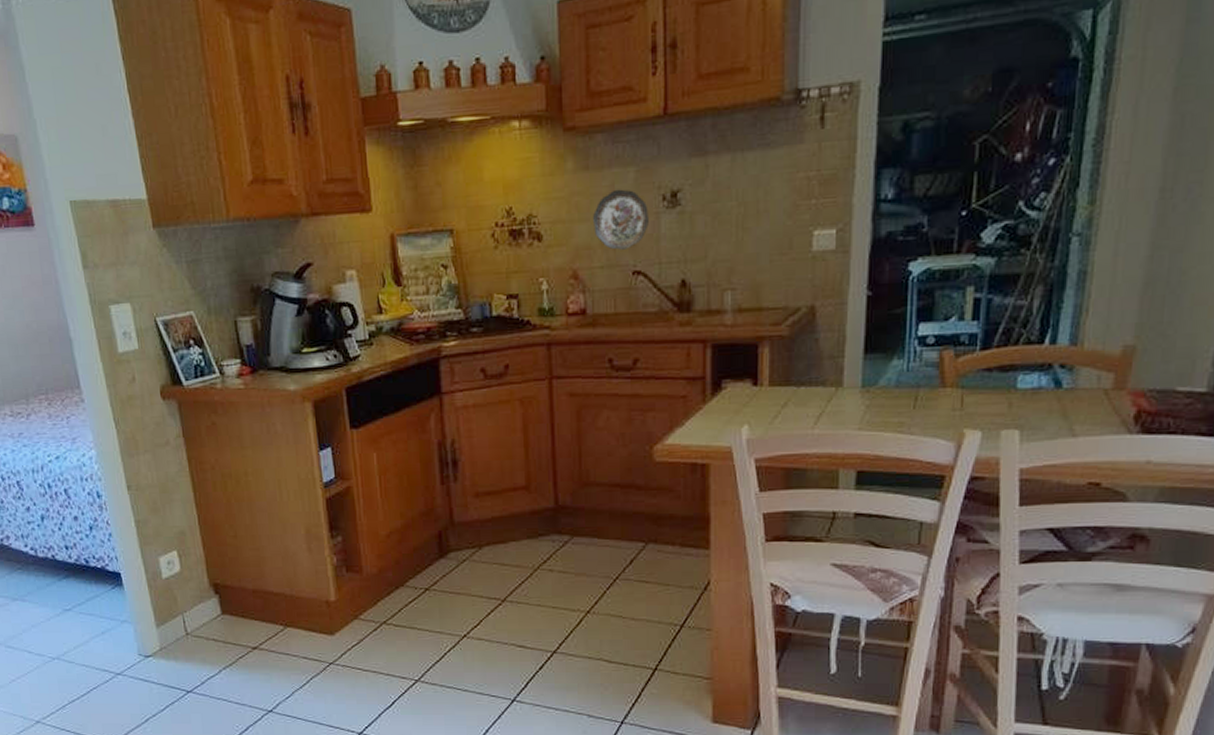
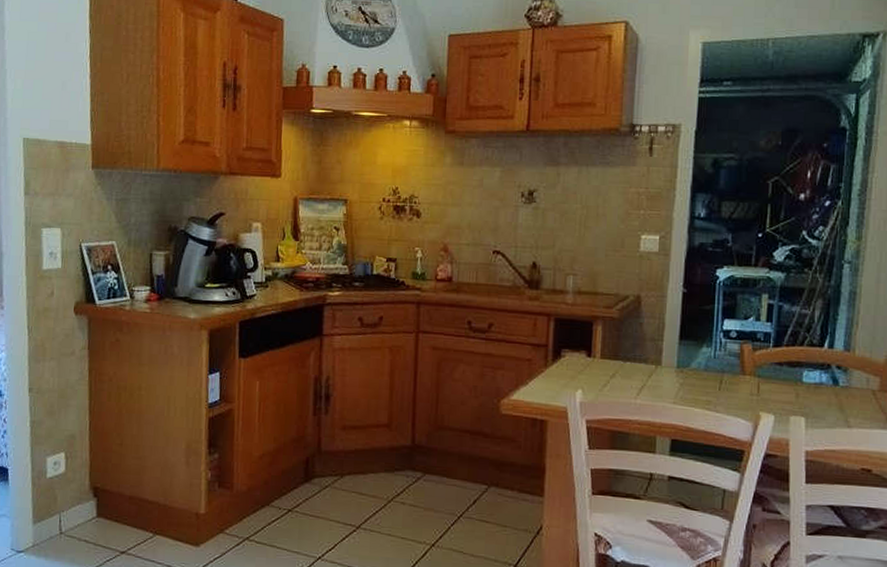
decorative plate: present [593,189,649,250] -> none [463,183,509,232]

